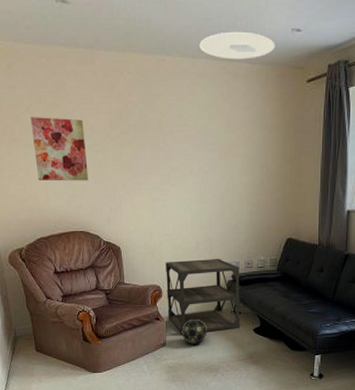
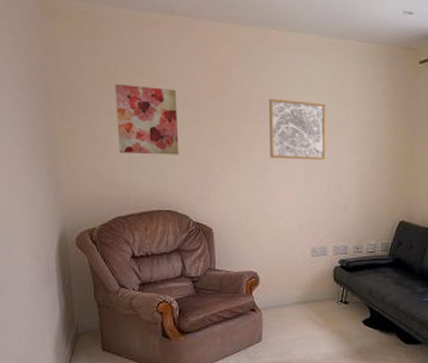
wall art: none [165,124,218,183] -> present [268,98,326,161]
side table: present [165,258,240,334] -> none [264,242,348,328]
decorative ball: present [182,319,208,344] -> none [281,309,311,339]
ceiling light: present [199,31,275,60] -> none [308,10,387,38]

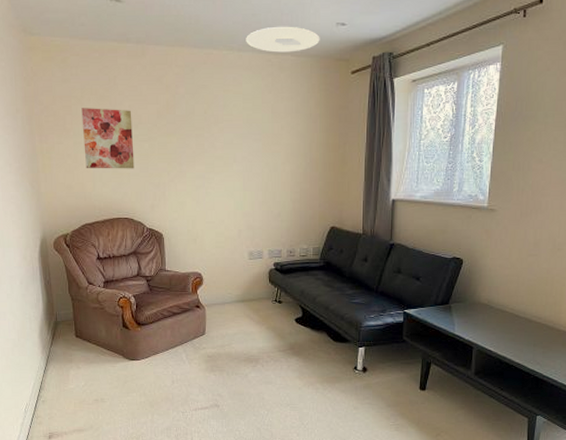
wall art: present [268,98,326,161] -> none [210,114,262,171]
ceiling light: none [308,10,387,38] -> present [246,26,320,53]

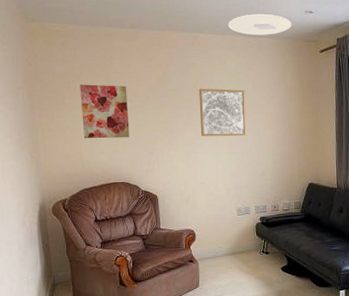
wall art: none [210,114,262,171] -> present [199,88,246,137]

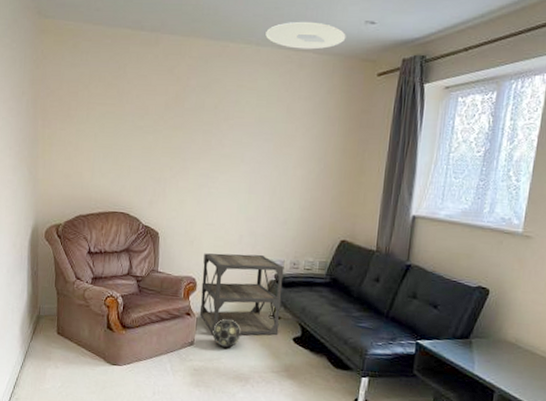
wall art: present [80,84,130,139] -> none [86,95,139,162]
wall art: present [199,88,246,137] -> none [217,110,275,174]
side table: none [199,203,269,275] -> present [199,253,284,336]
decorative ball: none [214,260,239,284] -> present [212,318,242,348]

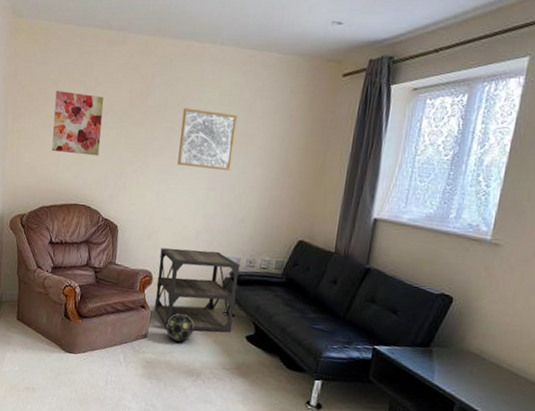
wall art: none [86,95,139,162] -> present [51,91,104,156]
wall art: none [217,110,275,174] -> present [177,107,237,172]
ceiling light: present [265,21,346,50] -> none [230,21,312,50]

